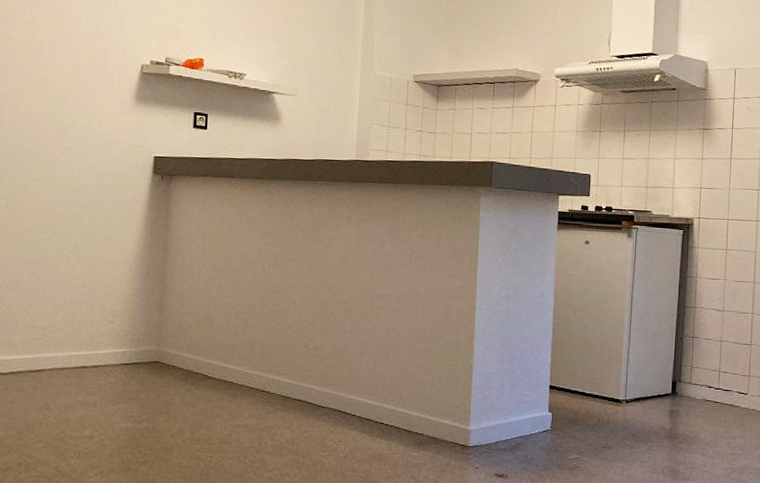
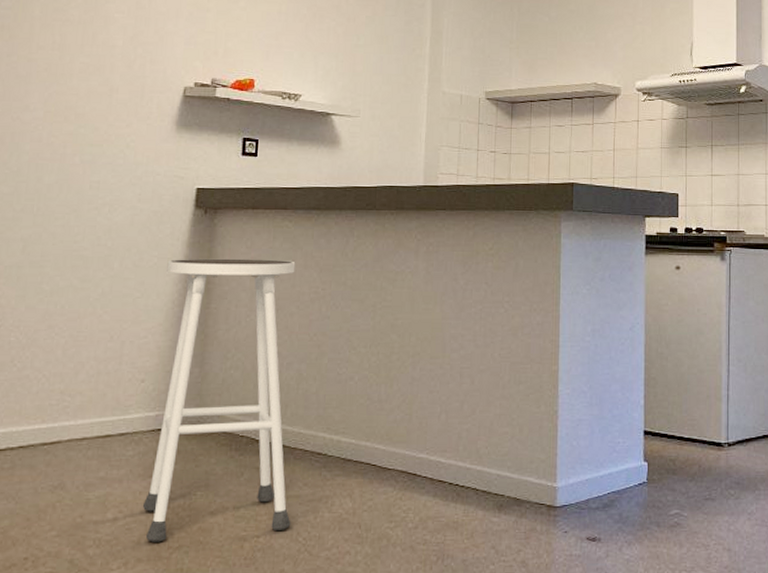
stool: none [113,218,242,457] -> present [142,258,296,542]

